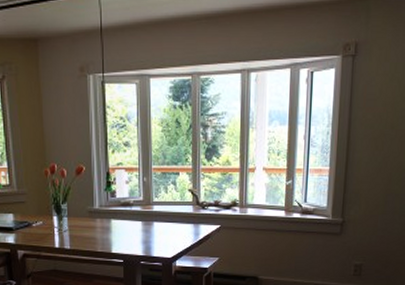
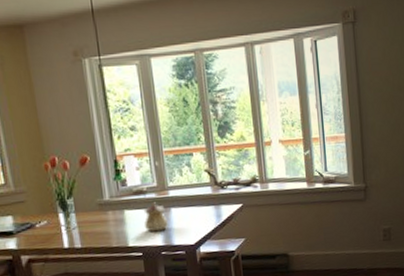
teapot: none [128,215,149,242] -> present [143,202,168,233]

